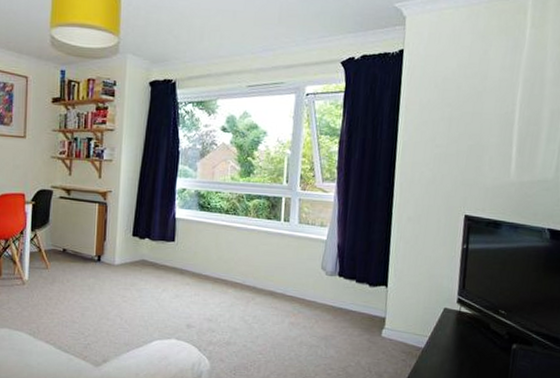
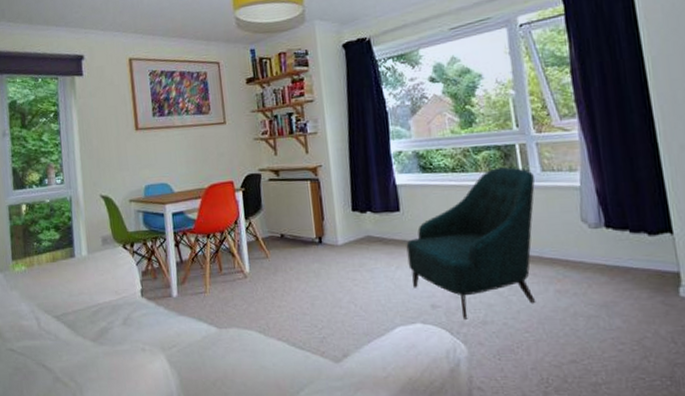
armchair: none [173,215,292,339] -> present [406,167,535,319]

